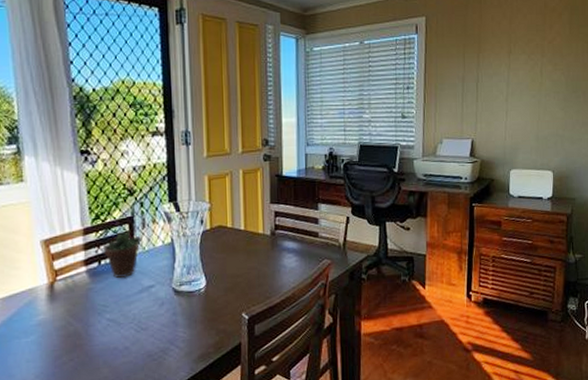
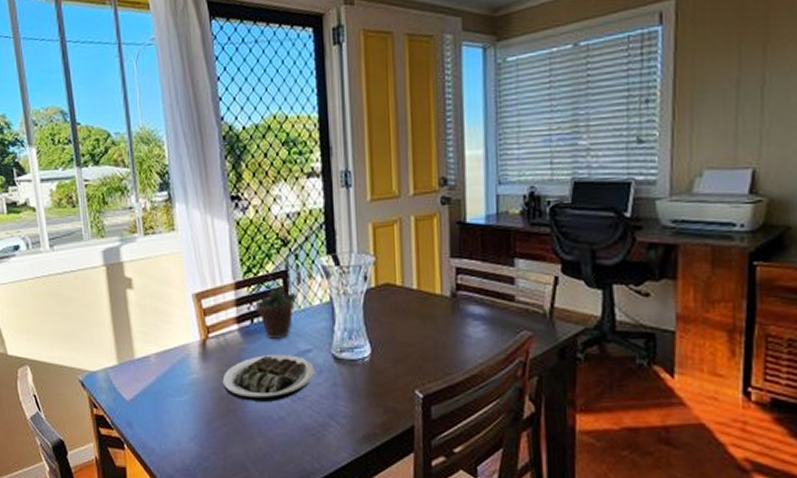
plate: none [70,290,157,336] -> present [222,354,315,402]

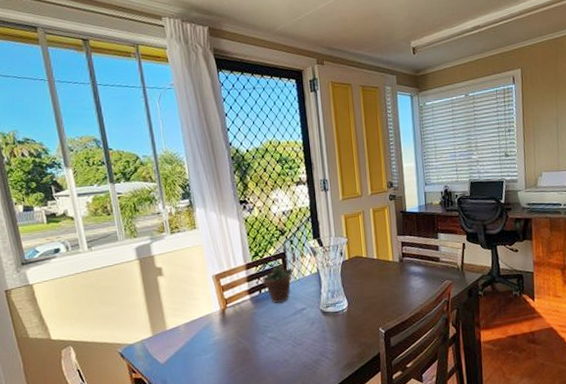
plate: present [222,354,315,402] -> none [239,313,309,351]

